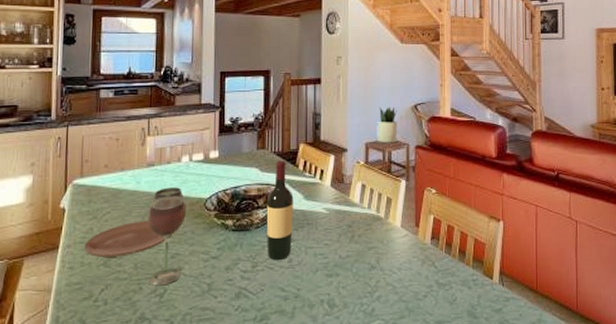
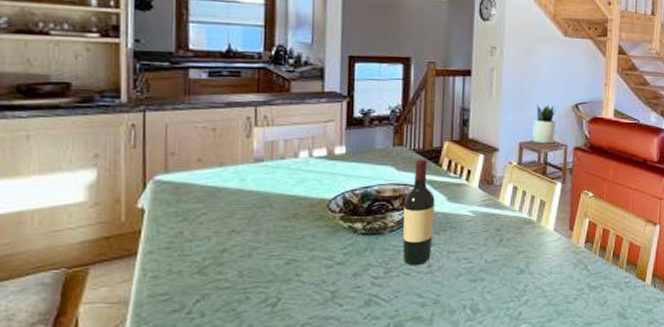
plate: present [84,220,165,257] -> none [172,223,278,264]
wineglass: present [147,187,186,286] -> none [255,186,305,295]

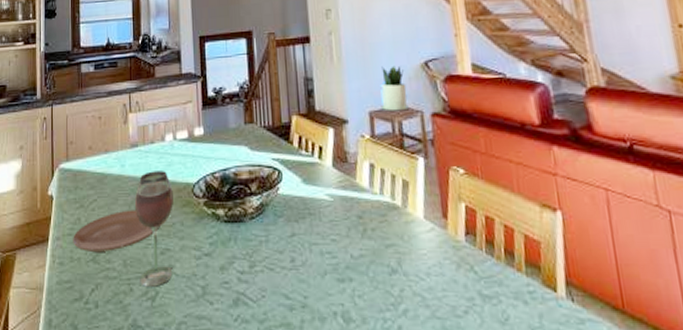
plate: none [172,223,278,264] -> present [73,210,154,252]
wineglass: none [255,186,305,295] -> present [134,171,173,287]
wine bottle: present [402,159,435,265] -> none [260,136,293,259]

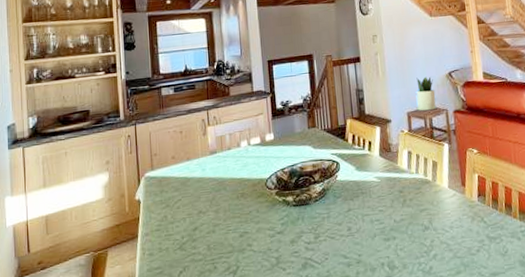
plate: present [73,210,154,252] -> none [161,204,233,242]
wineglass: present [134,171,173,287] -> none [215,171,251,264]

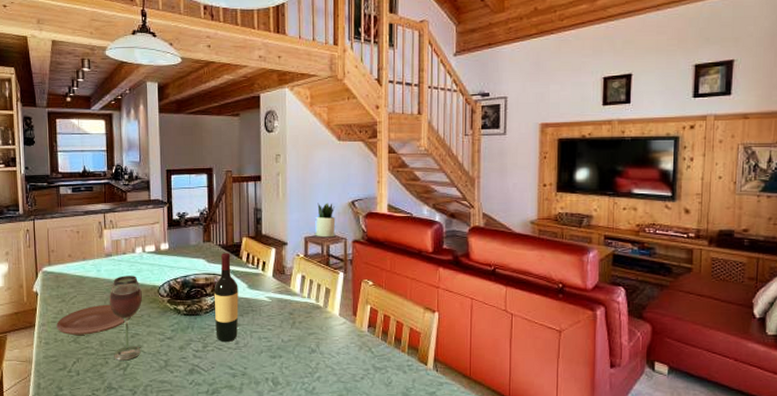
plate: none [161,204,233,242] -> present [56,304,125,335]
wineglass: none [215,171,251,264] -> present [109,276,142,361]
wine bottle: none [322,136,350,230] -> present [214,253,239,342]

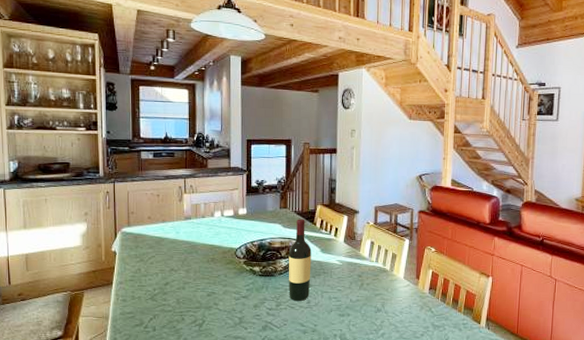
plate: present [56,304,125,335] -> none [134,264,202,293]
wineglass: present [109,276,142,361] -> none [187,238,219,317]
planter: present [314,203,337,238] -> none [384,175,405,208]

